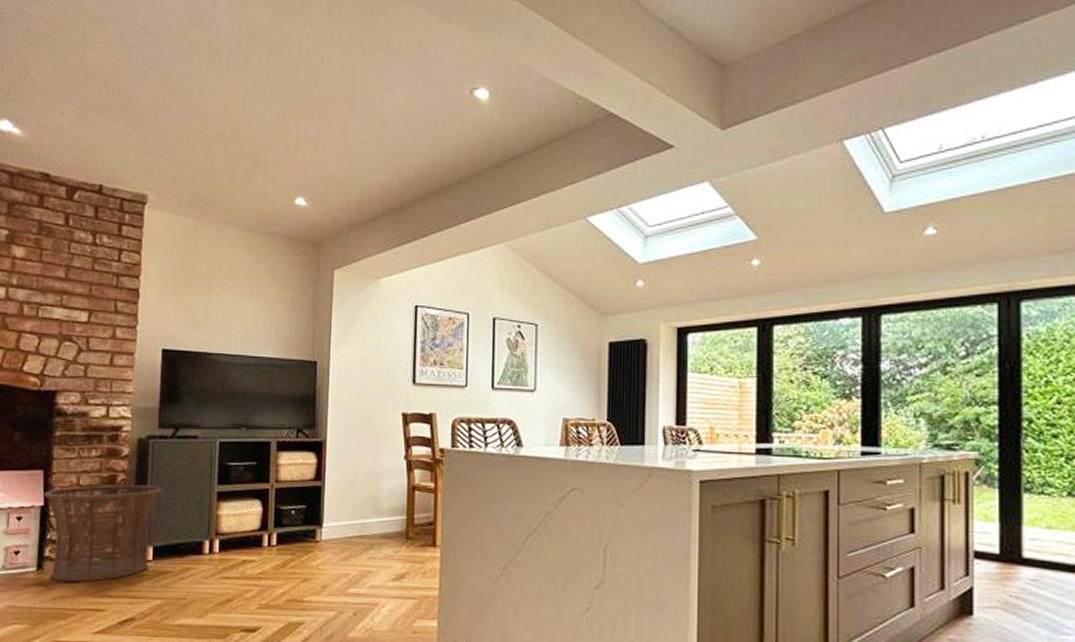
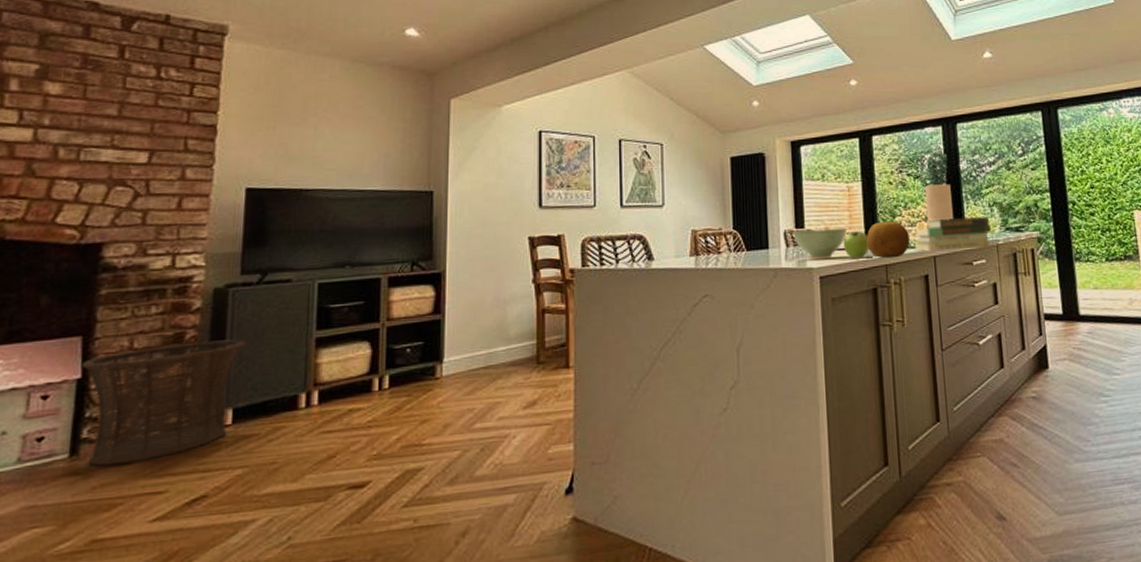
bowl: none [673,428,735,461] -> present [793,228,847,259]
fruit: none [729,433,760,464] -> present [843,231,870,258]
fruit: none [757,425,809,468] -> present [866,221,910,259]
books: none [814,428,914,466] -> present [914,217,991,252]
vase: none [833,341,868,439] -> present [924,146,954,230]

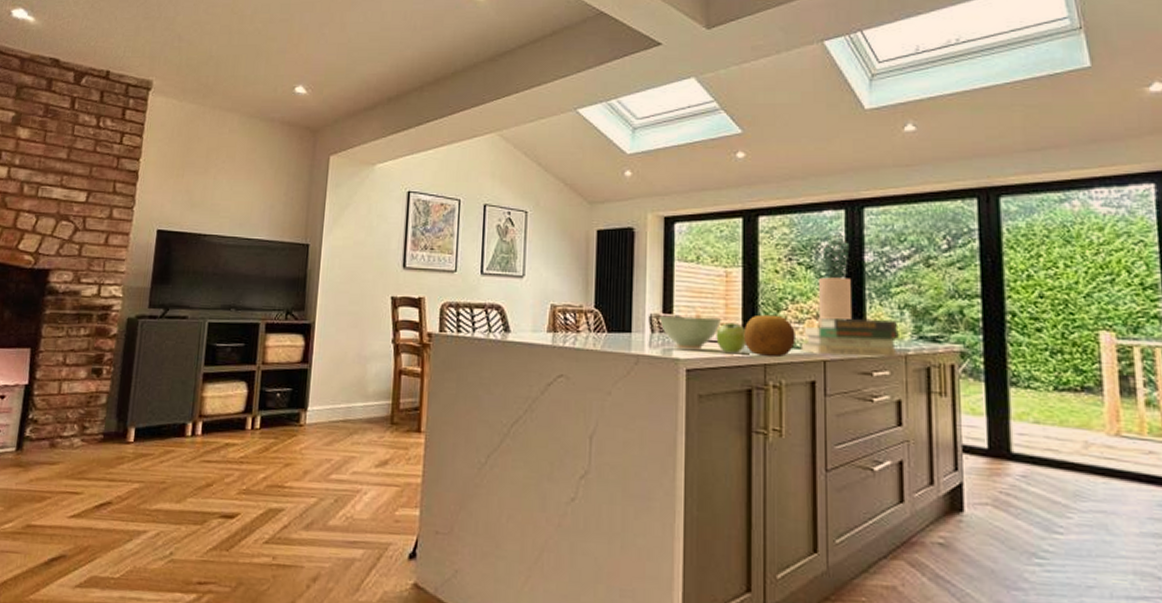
basket: present [81,339,245,466] -> none [28,364,148,464]

